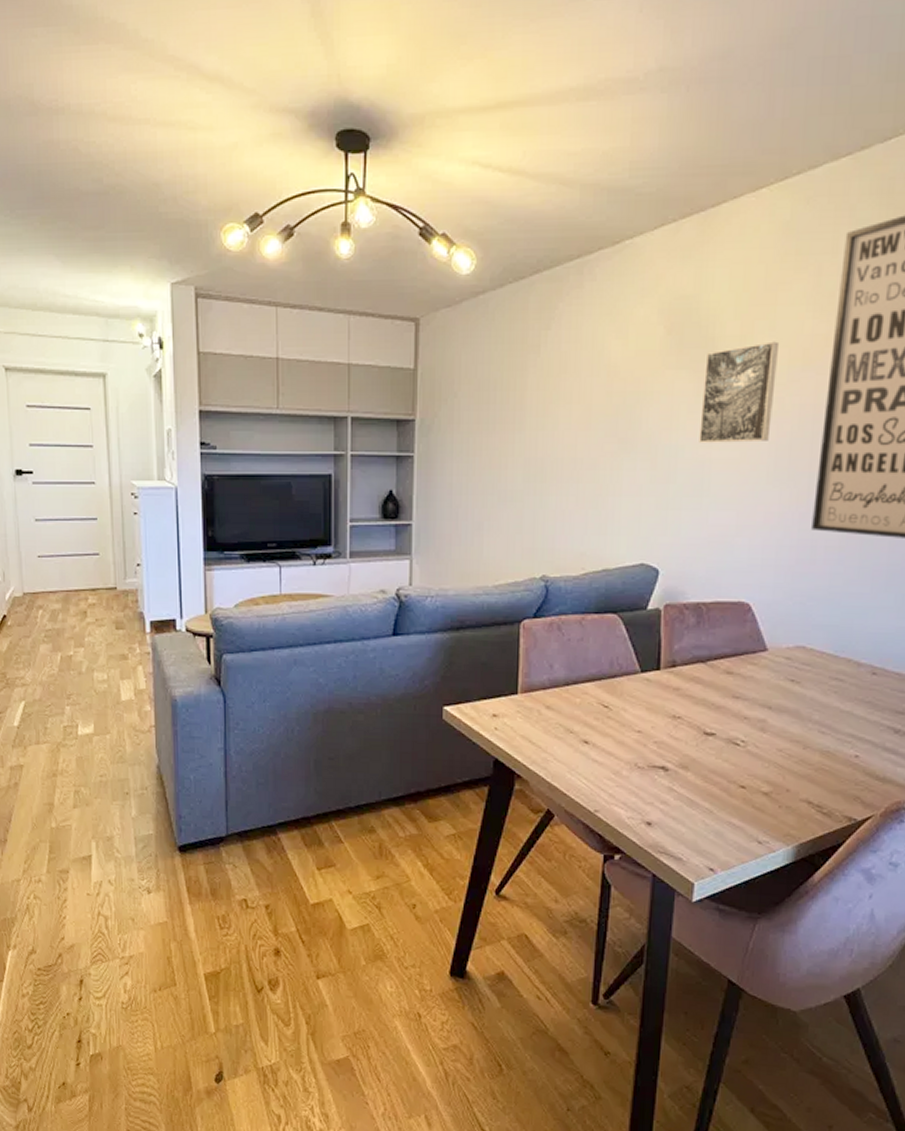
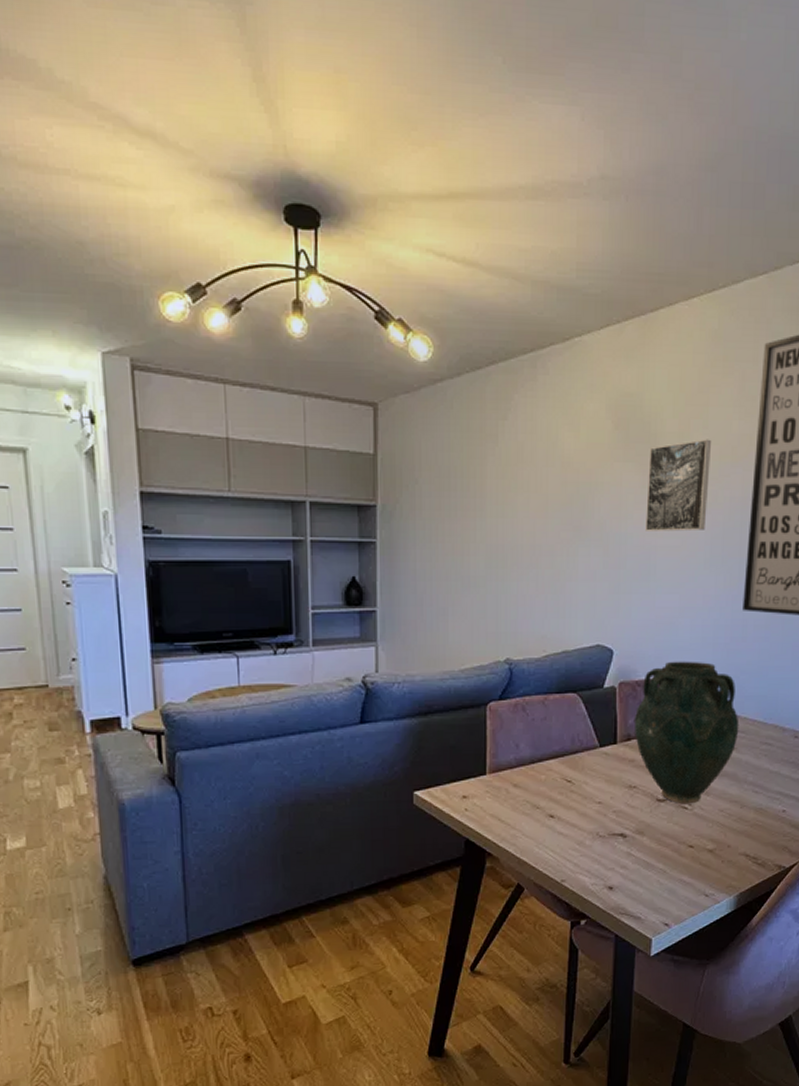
vase: none [680,583,804,741] -> present [634,661,740,804]

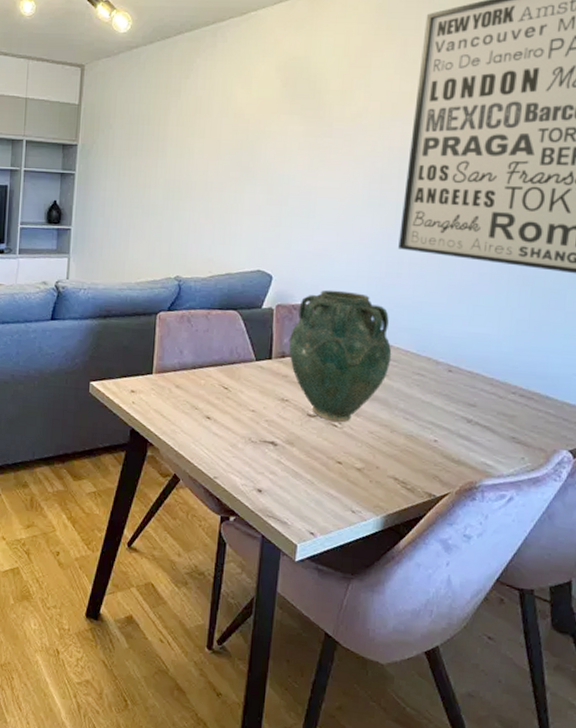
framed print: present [645,439,711,531] -> none [307,96,372,176]

